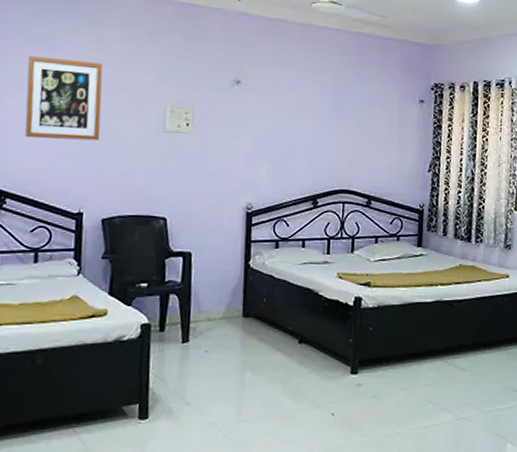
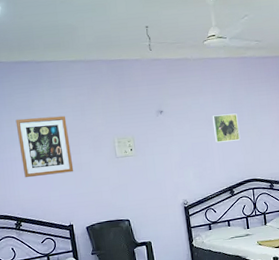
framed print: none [304,99,340,137] -> present [212,113,241,143]

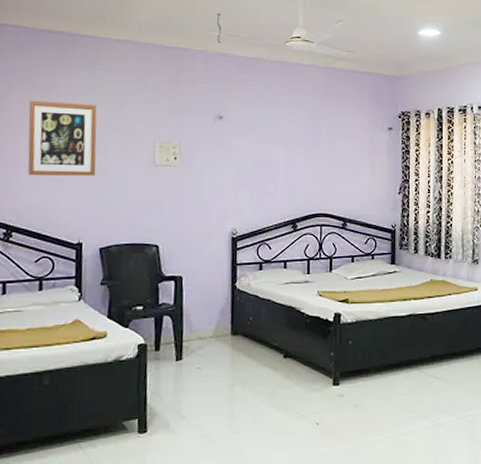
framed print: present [212,113,241,143] -> none [282,131,315,165]

